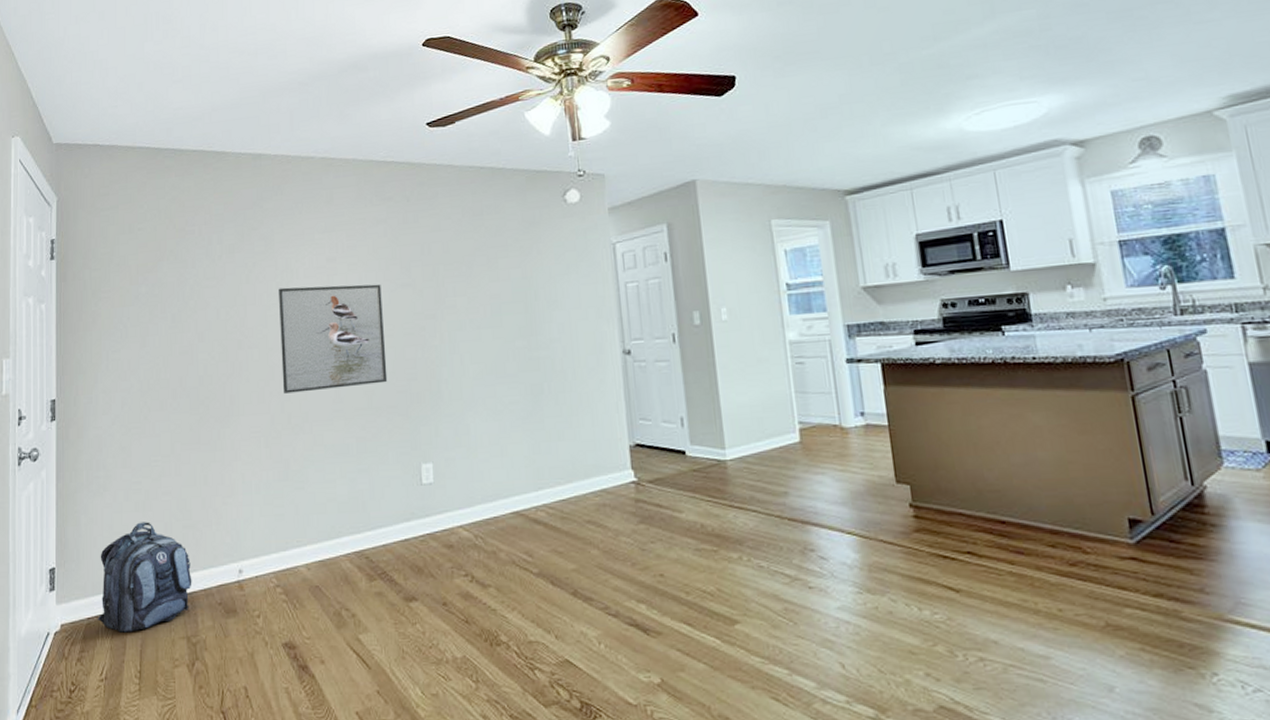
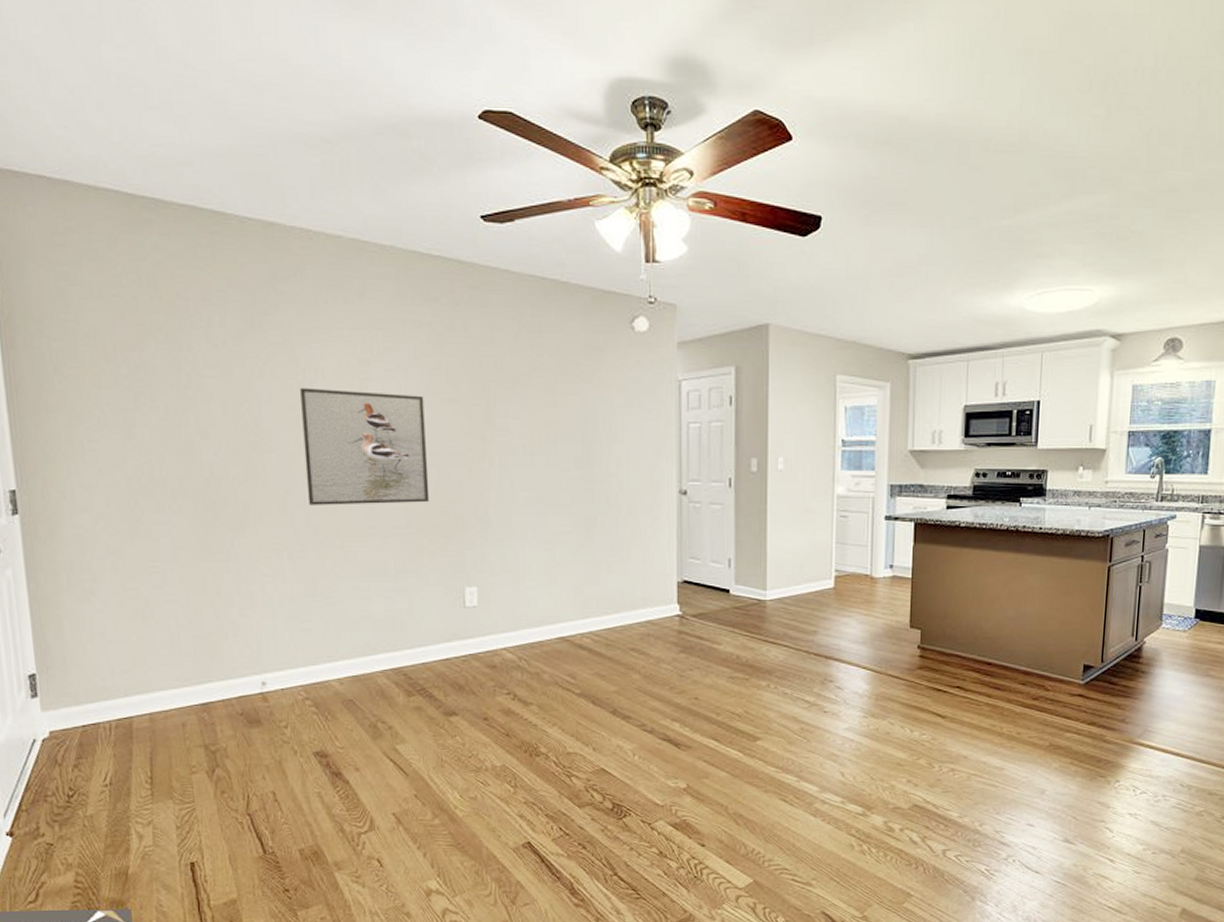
backpack: present [97,522,192,633] -> none [92,630,208,740]

